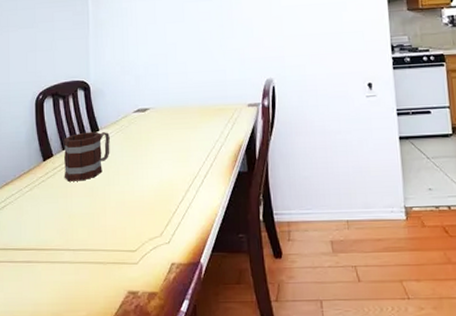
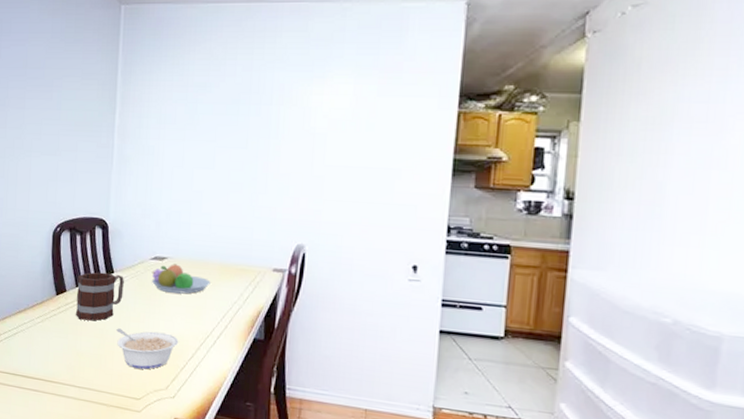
legume: none [107,180,168,220] -> present [116,328,179,370]
fruit bowl: none [135,113,192,141] -> present [151,264,211,294]

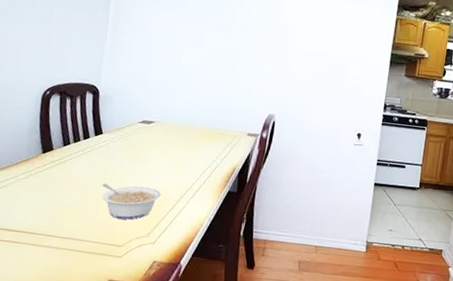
mug: present [75,272,124,321] -> none [61,133,112,177]
fruit bowl: present [151,264,211,294] -> none [138,127,193,154]

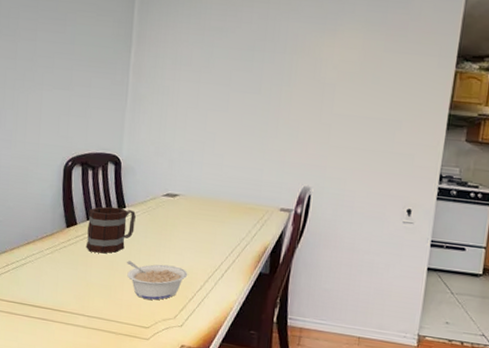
mug: none [61,133,112,177] -> present [85,206,136,254]

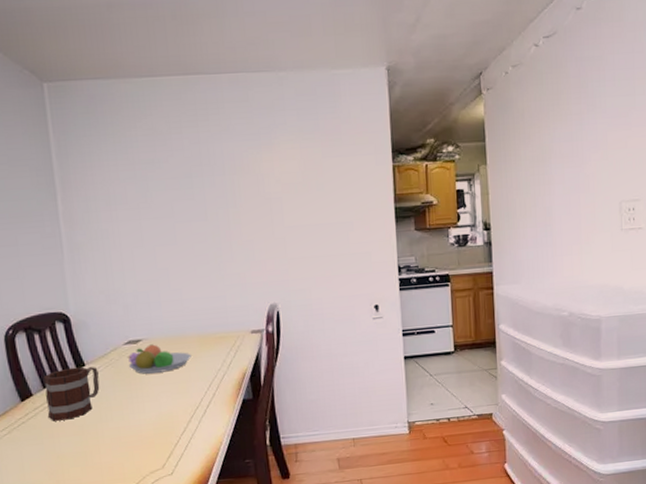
legume: present [127,261,188,300] -> none [98,414,168,456]
fruit bowl: none [162,201,221,230] -> present [127,344,192,374]

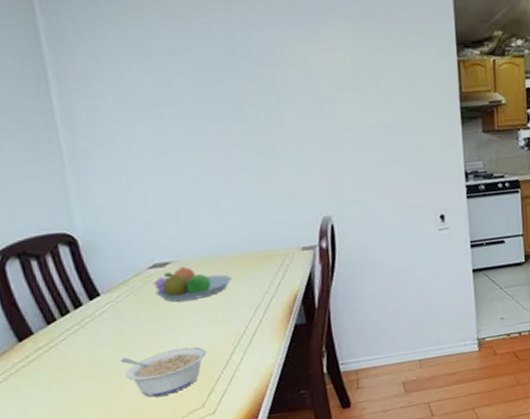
mug: present [44,366,100,421] -> none [46,296,121,363]
legume: none [98,414,168,456] -> present [120,346,207,397]

